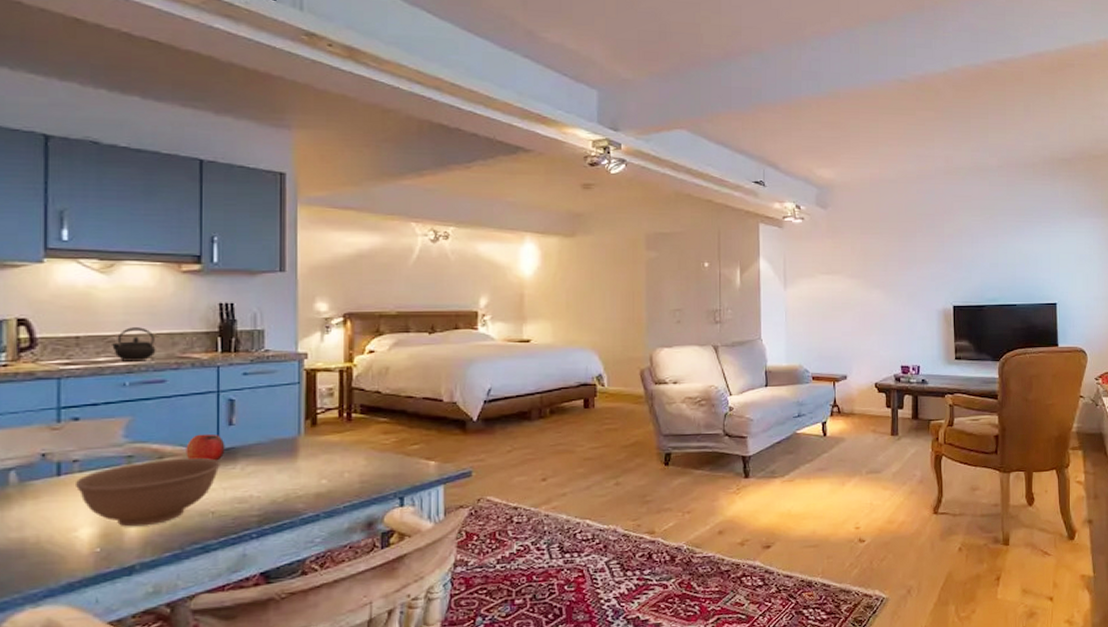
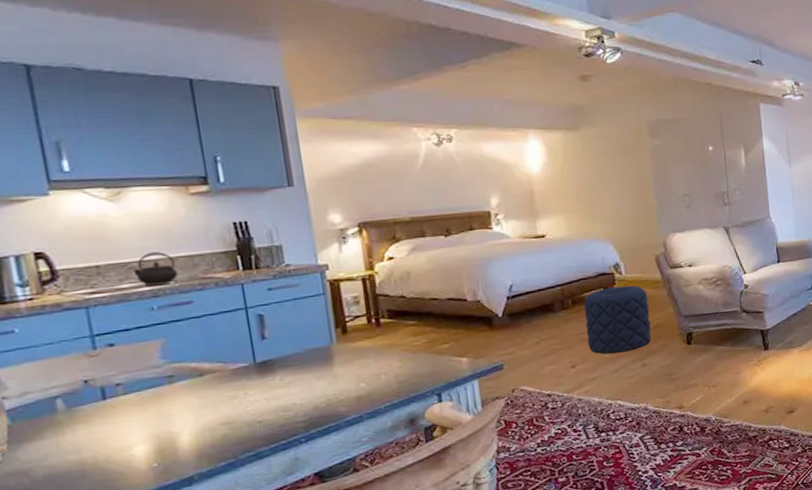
bowl: present [74,457,220,527] -> none [121,372,260,442]
fruit: present [186,434,225,461] -> none [223,349,263,375]
pouf: none [561,398,628,469] -> present [583,285,651,355]

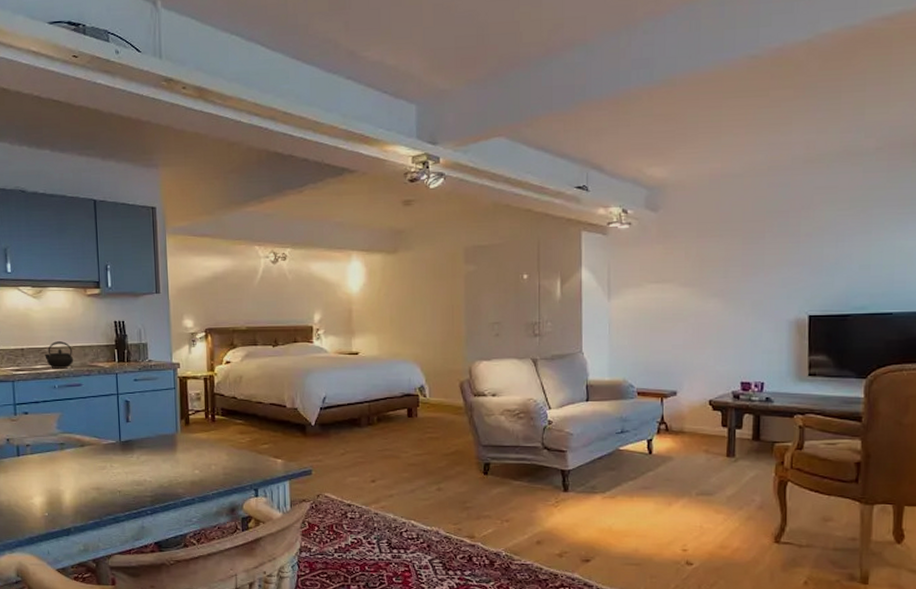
pouf: present [583,285,651,355] -> none [387,409,449,474]

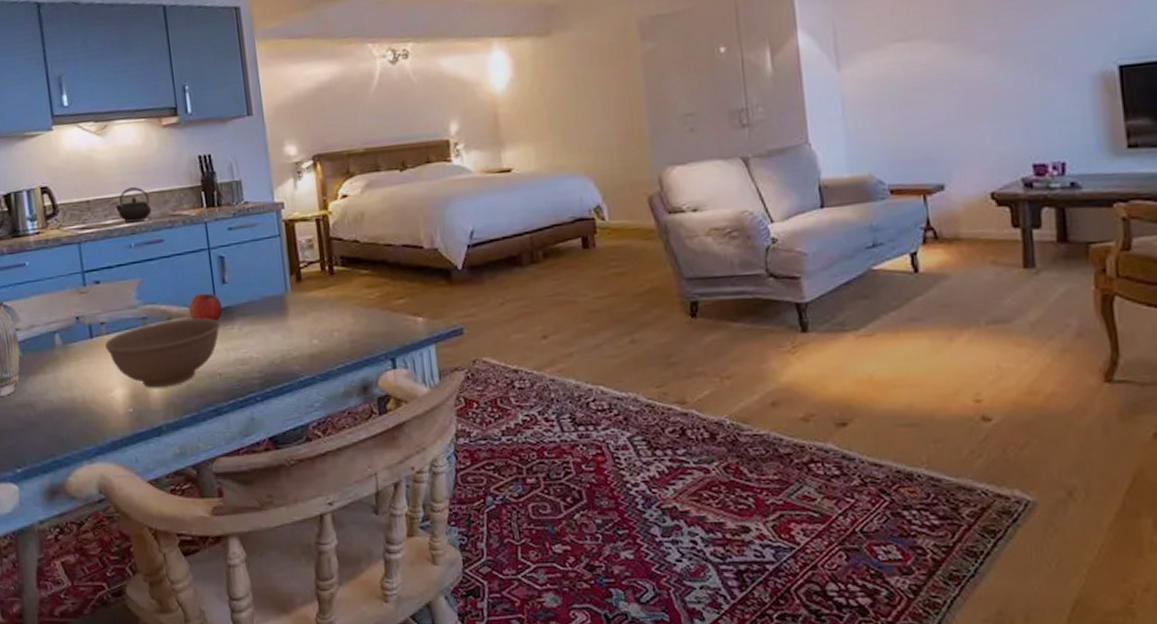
bowl: none [28,447,123,499] -> present [104,318,220,388]
fruit: none [98,428,125,451] -> present [188,293,223,321]

